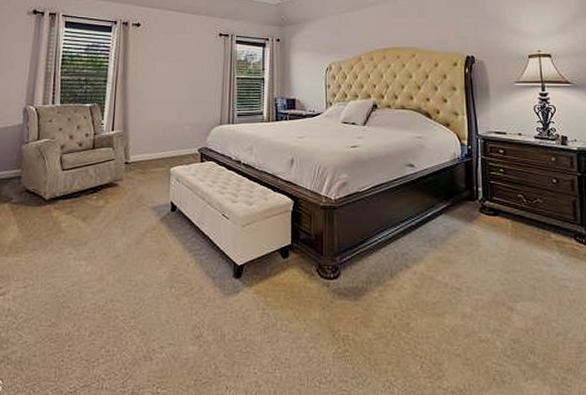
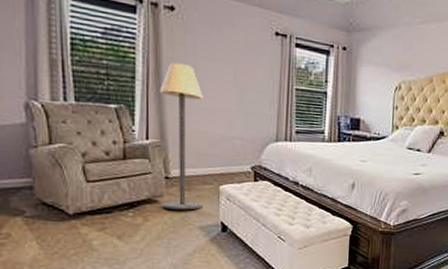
floor lamp: none [120,65,160,192] -> present [159,62,203,210]

